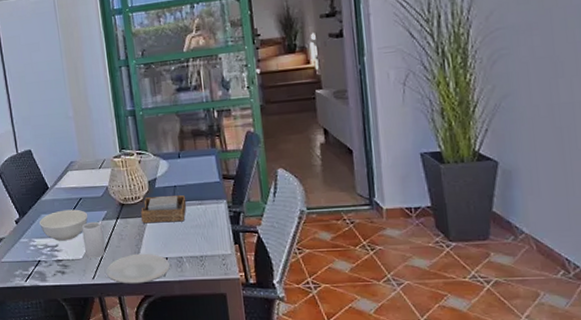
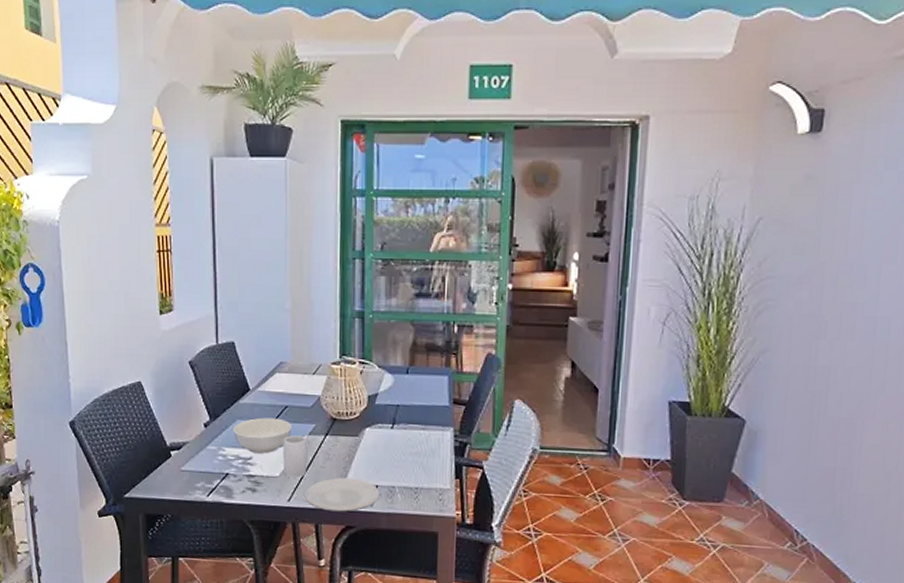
napkin holder: present [141,195,187,224] -> none [354,414,409,447]

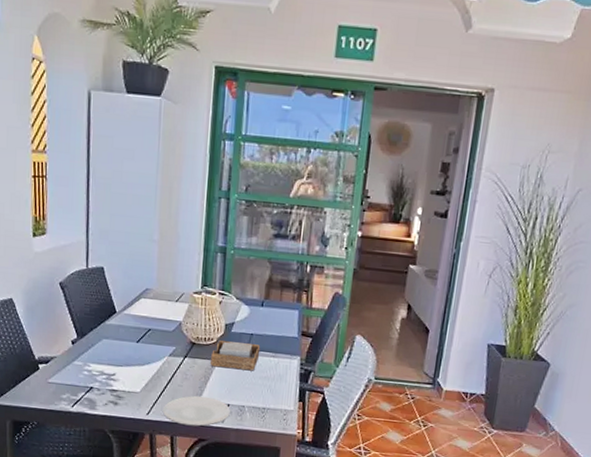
bowl: present [233,417,293,454] -> none [99,338,155,371]
cup: present [282,435,308,478] -> none [143,355,168,395]
napkin holder: none [354,414,409,447] -> present [210,340,261,371]

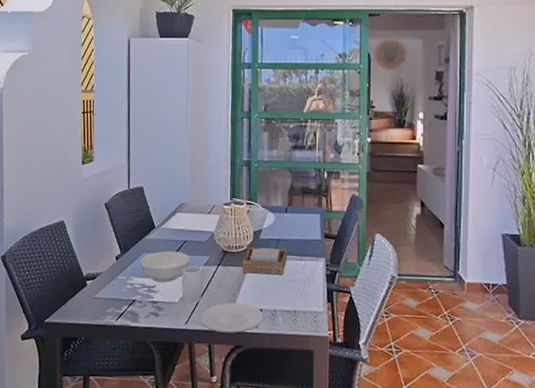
bowl: none [99,338,155,371] -> present [140,251,190,283]
cup: none [143,355,168,395] -> present [181,265,203,304]

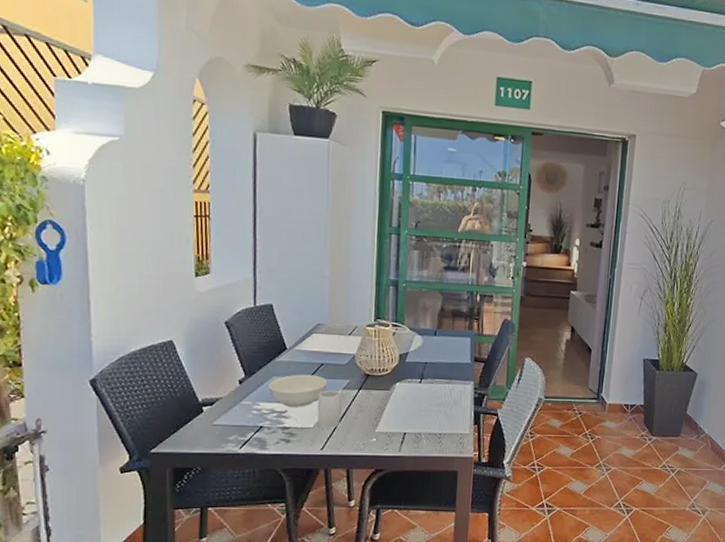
plate: present [200,302,264,334] -> none [338,426,408,457]
napkin holder: present [242,247,288,275] -> none [386,370,435,399]

